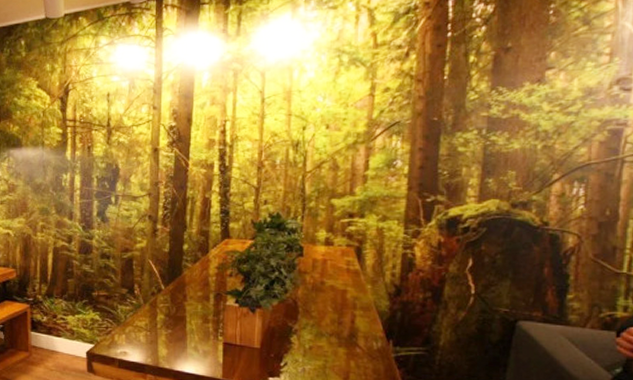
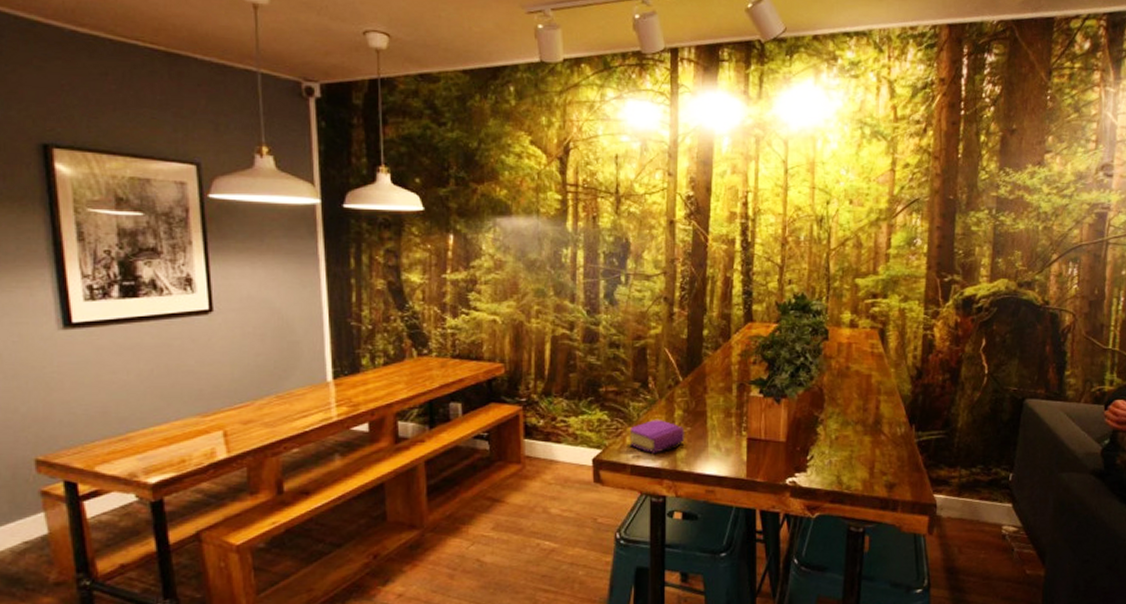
book: none [115,321,166,351] -> present [626,418,685,454]

